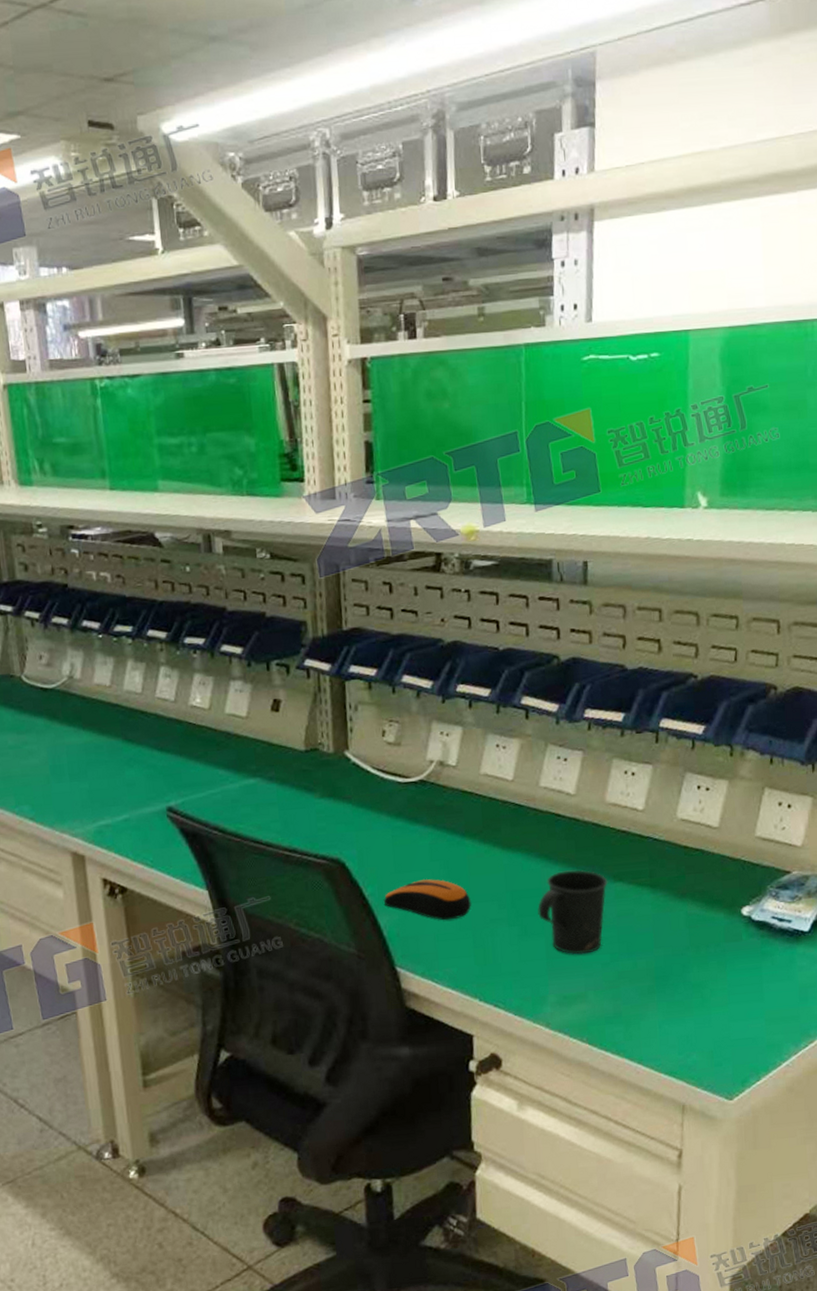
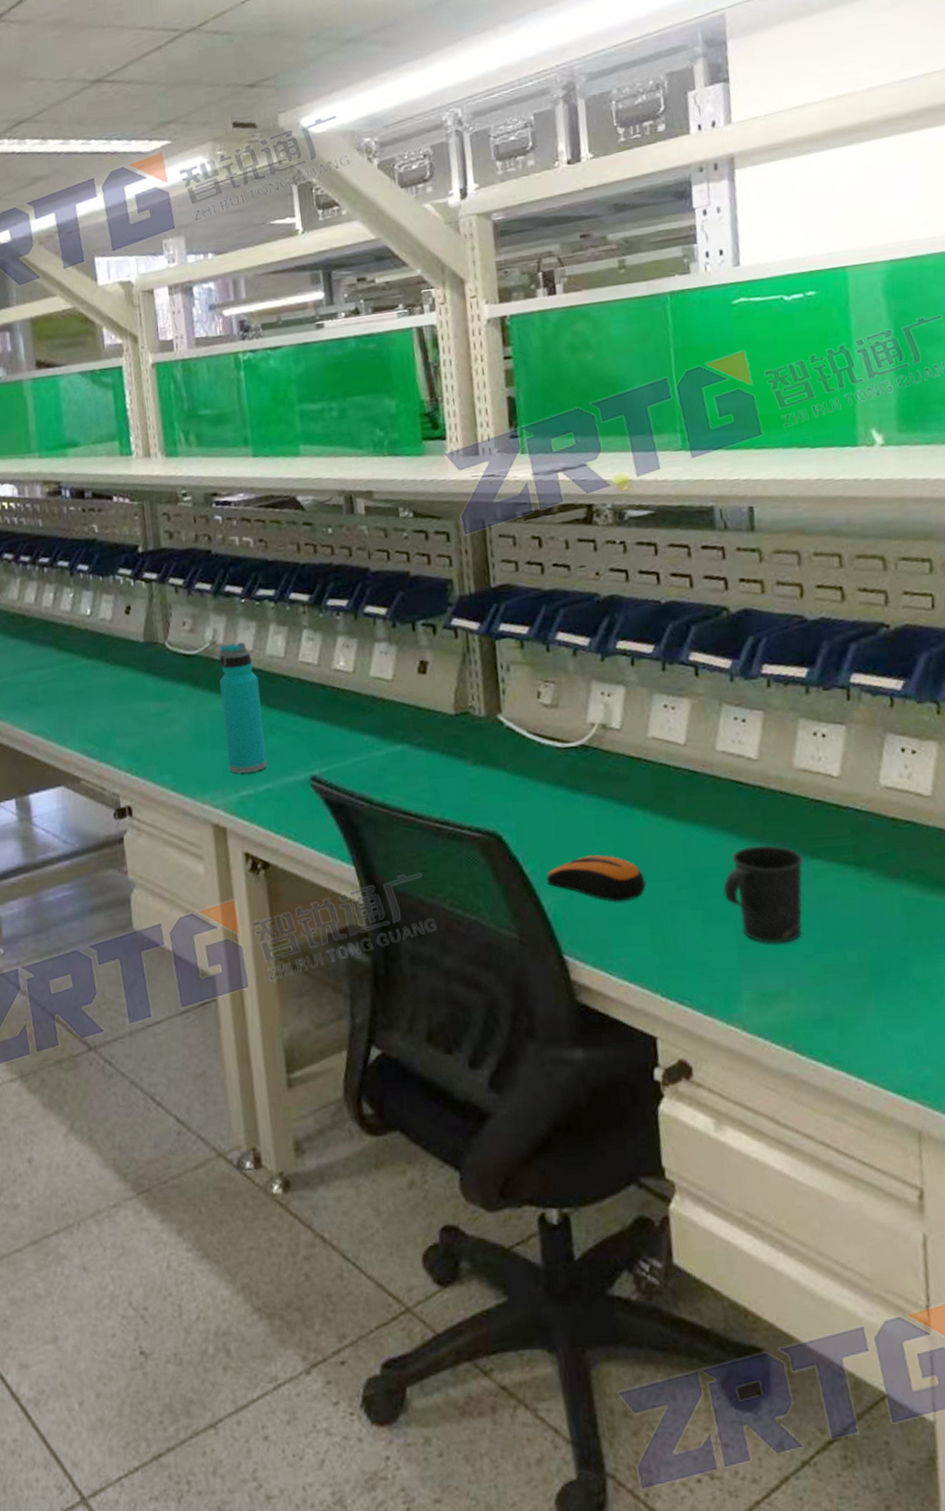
water bottle: none [76,677,124,804] -> present [219,642,267,773]

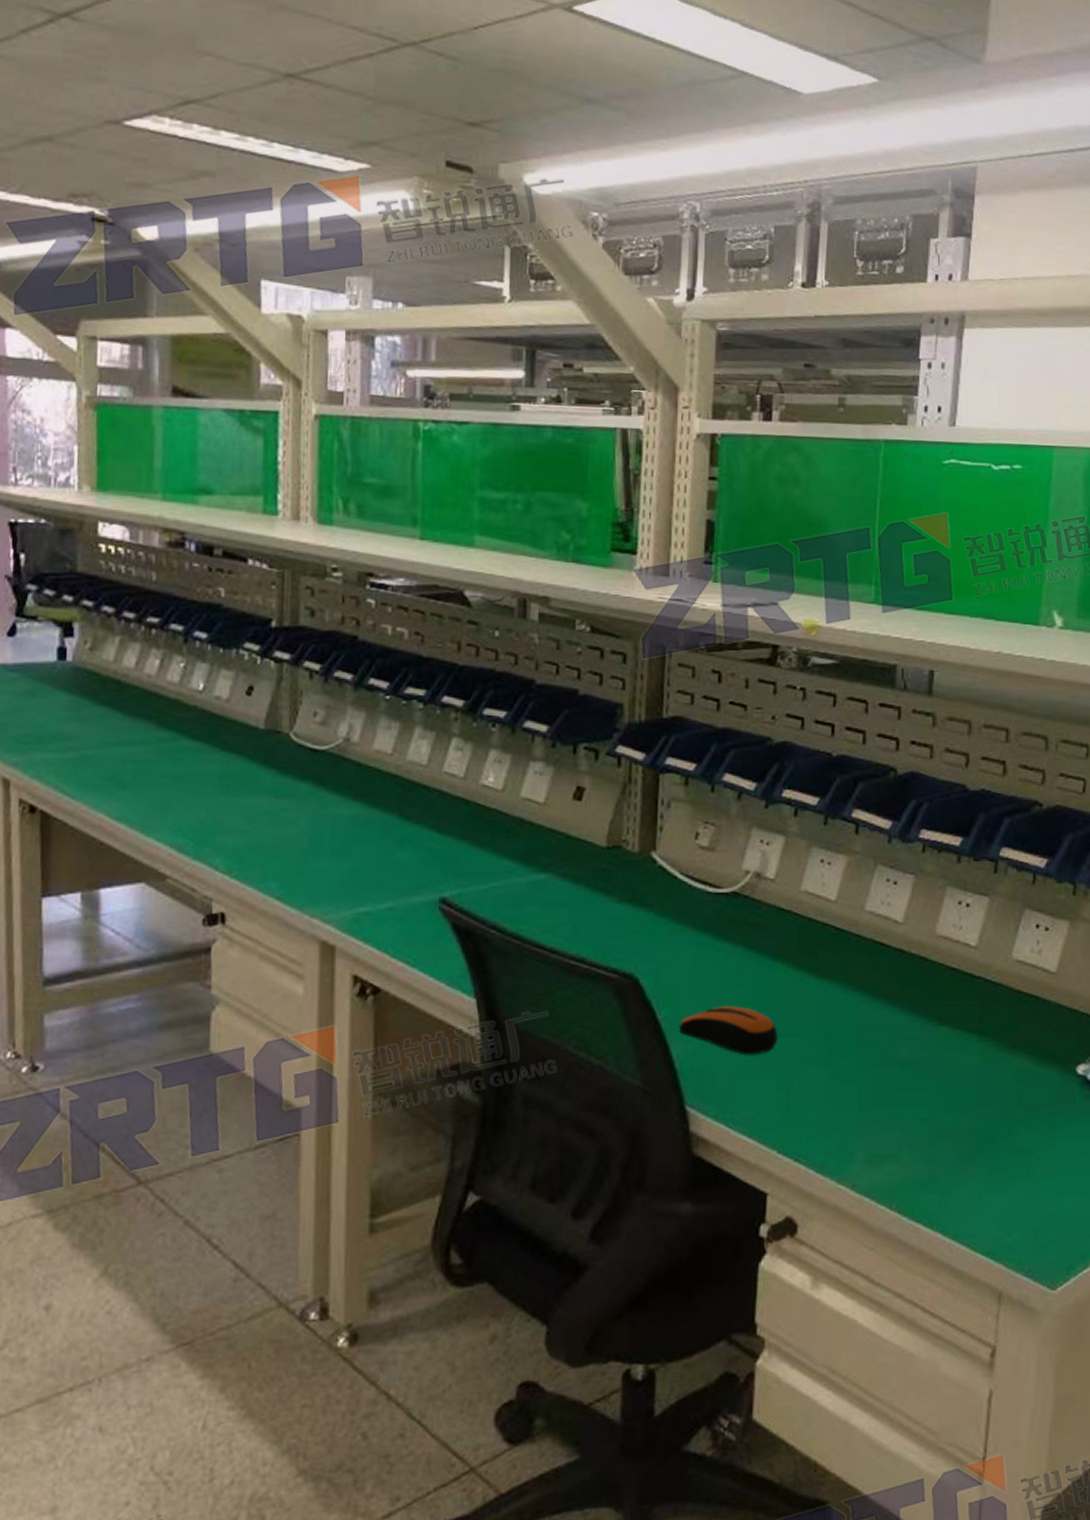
water bottle: present [219,642,267,773] -> none [346,742,394,887]
mug: present [723,845,804,944] -> none [852,1008,932,1106]

